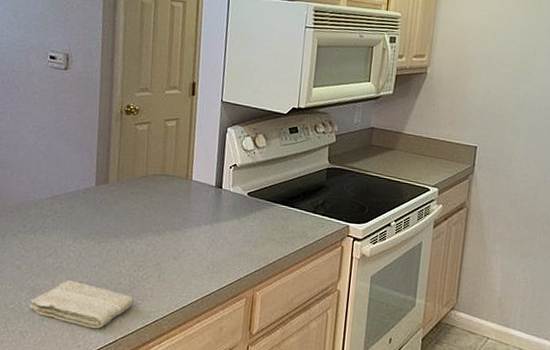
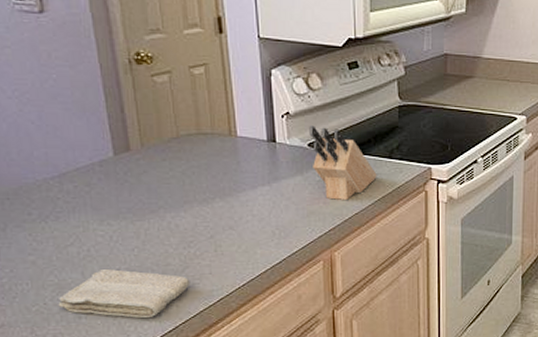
knife block: none [249,177,302,247] -> present [309,125,377,201]

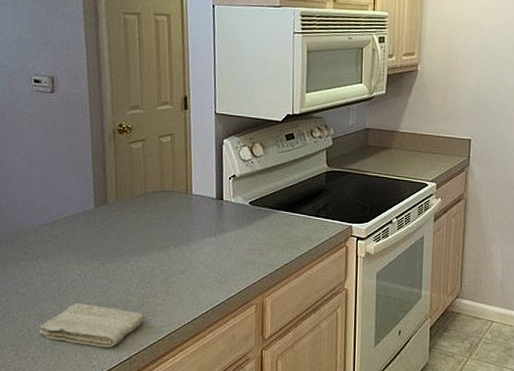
knife block: present [309,125,377,201] -> none [251,187,305,253]

